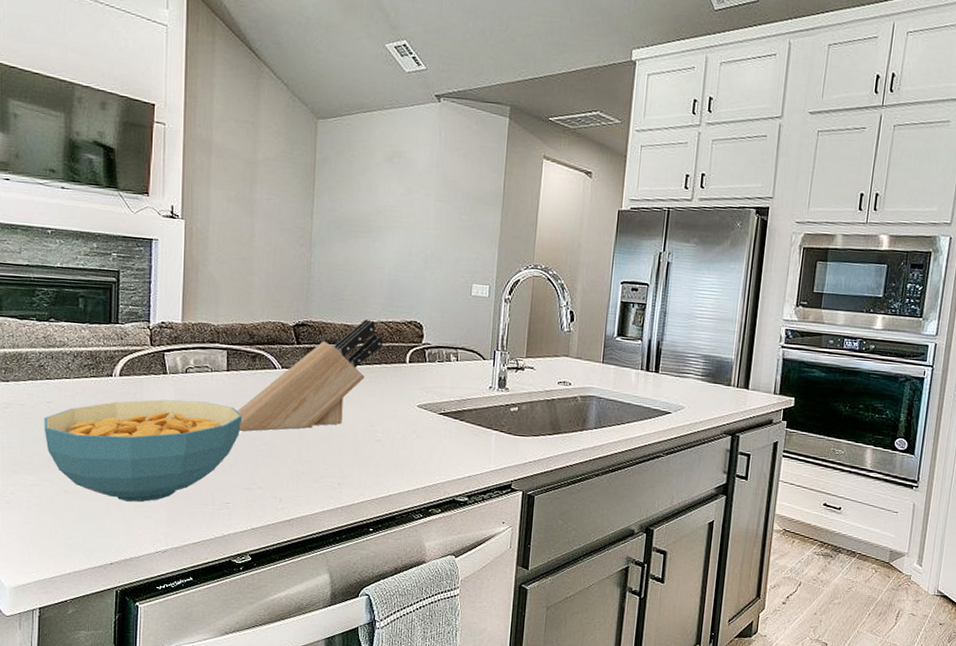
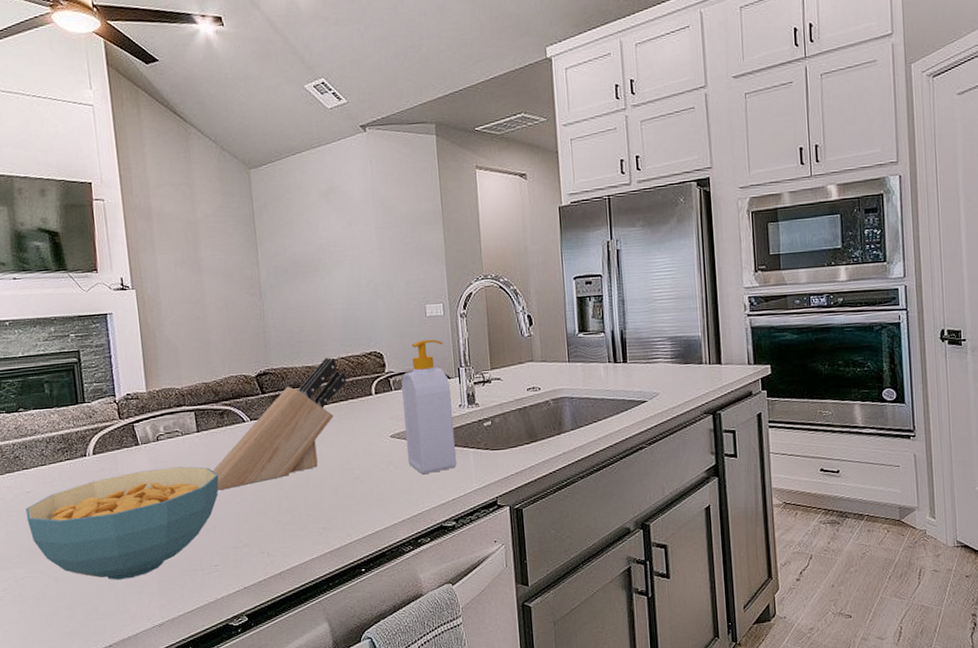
soap bottle: none [431,318,484,448] -> present [401,339,457,475]

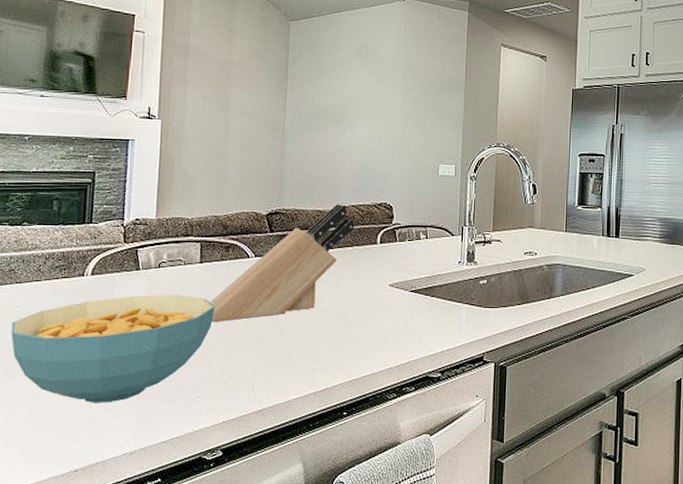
soap bottle: present [401,339,457,475] -> none [403,197,453,325]

